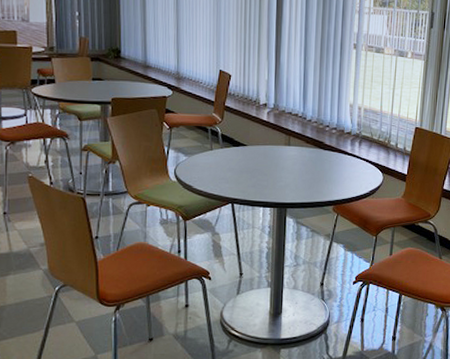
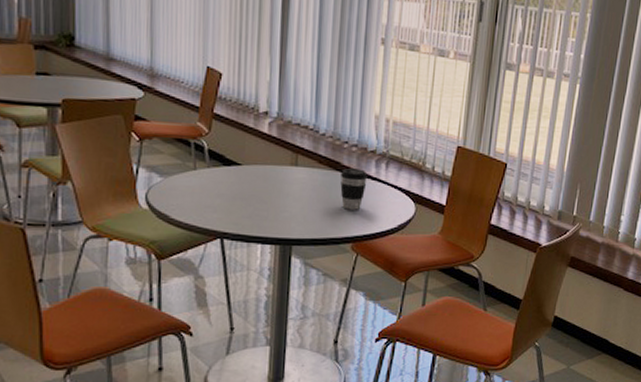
coffee cup: none [323,147,345,179] -> present [340,168,368,210]

